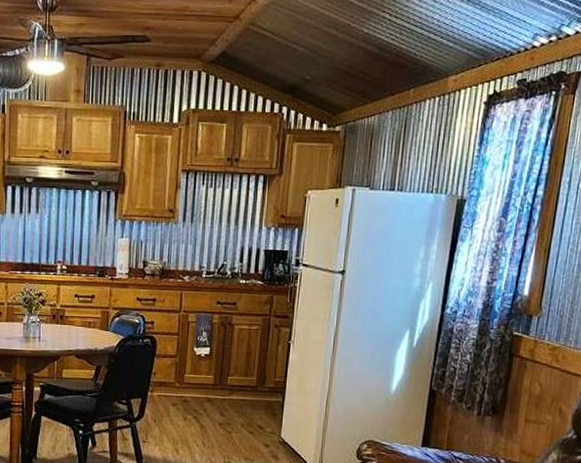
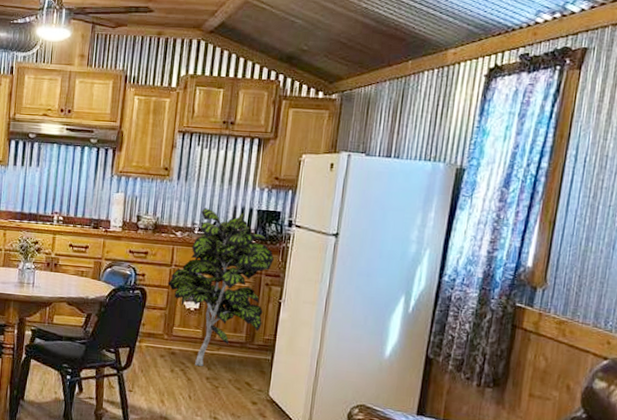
indoor plant: none [177,250,282,412] -> present [167,208,274,366]

